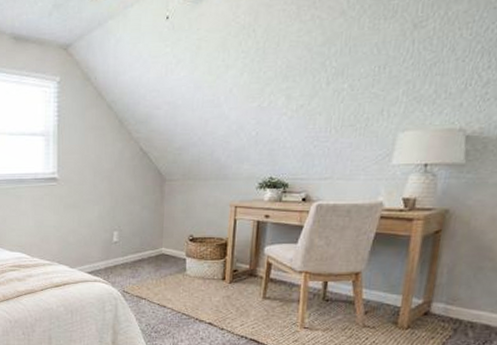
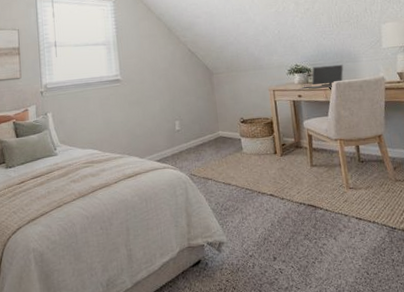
laptop: none [272,181,333,209] -> present [302,64,344,89]

